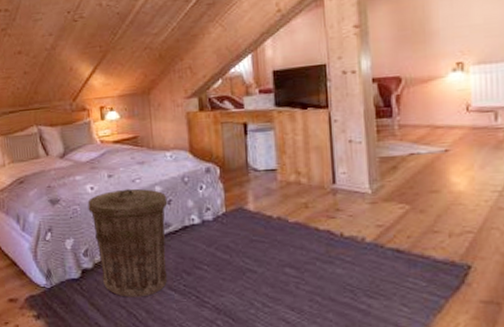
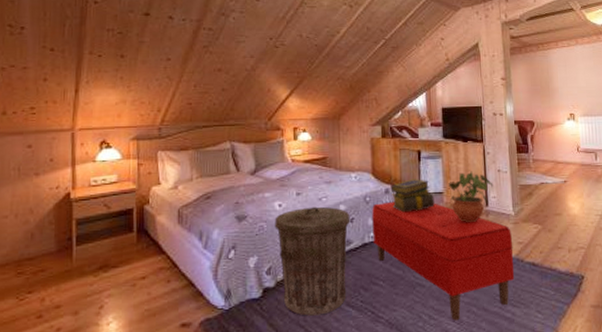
bench: none [191,181,372,310] -> present [372,201,515,321]
stack of books: none [212,155,266,193] -> present [390,179,435,213]
potted plant: none [283,142,343,202] -> present [449,170,494,222]

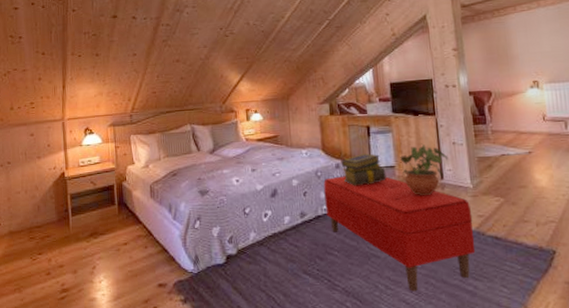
trash can: present [275,206,350,316] -> none [233,181,304,281]

